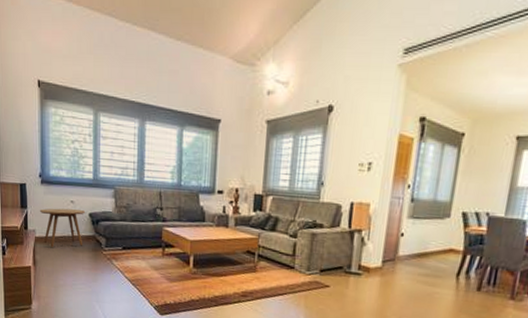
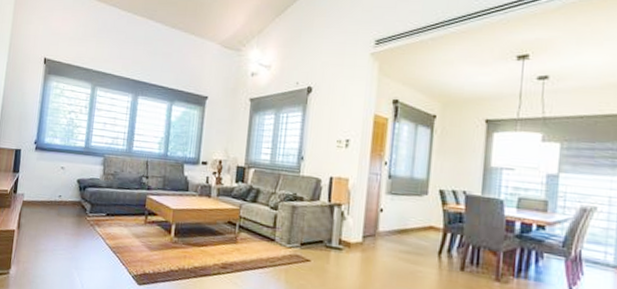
side table: present [39,208,85,248] -> none [30,173,74,213]

